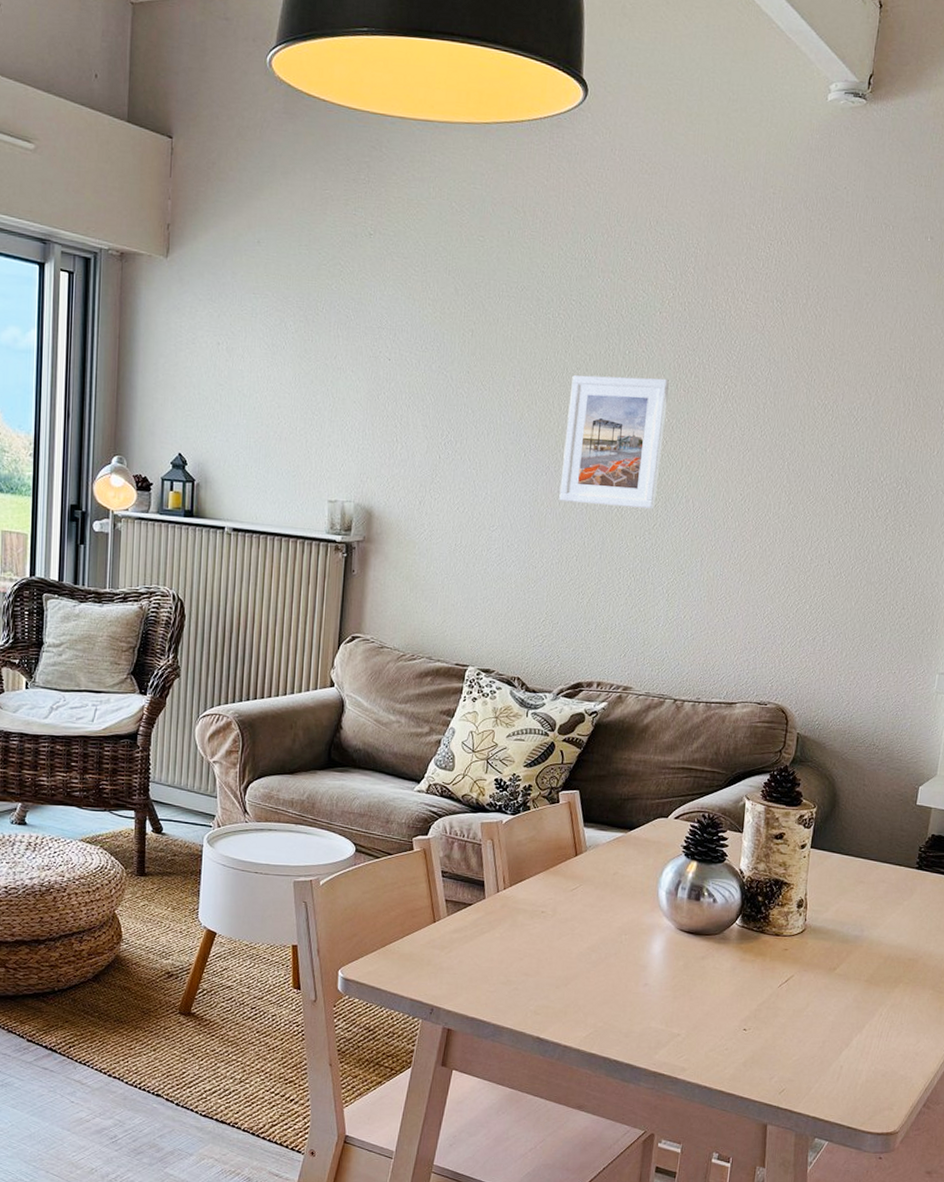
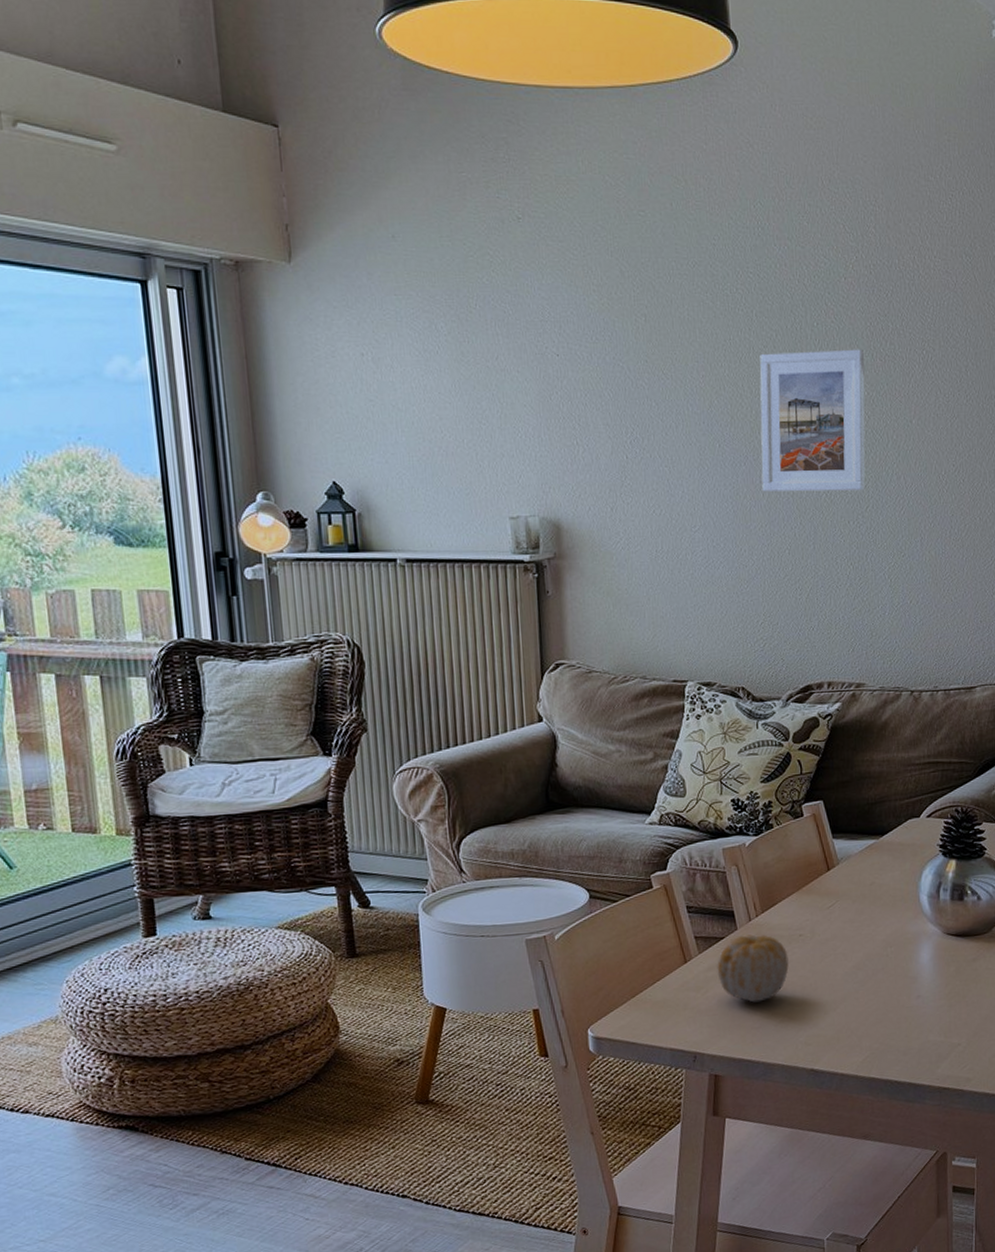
fruit: none [462,904,530,968] -> present [717,934,790,1003]

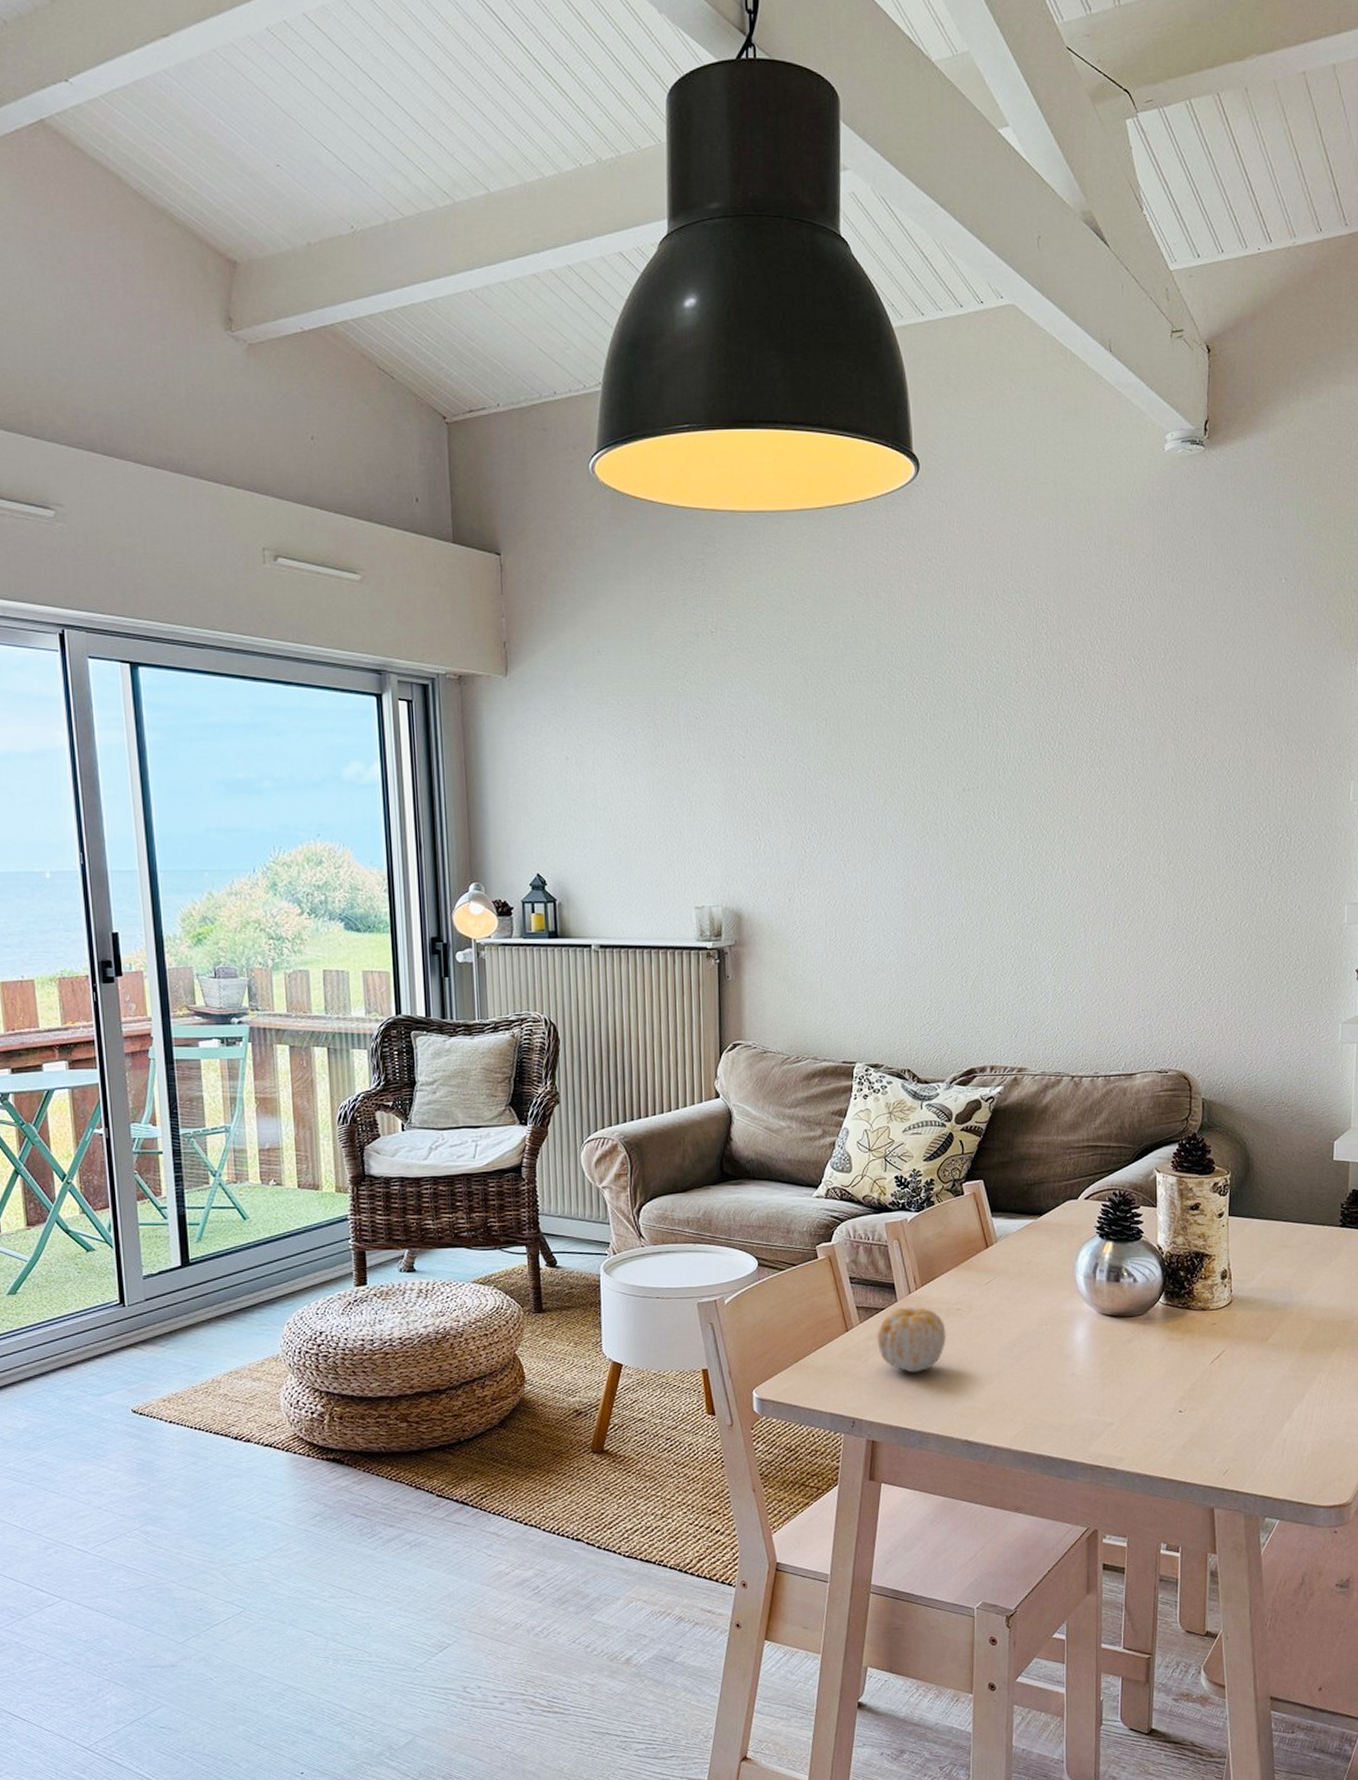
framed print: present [760,349,866,492] -> none [931,748,1033,885]

